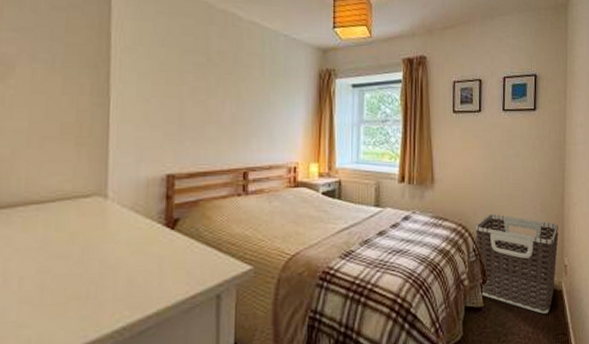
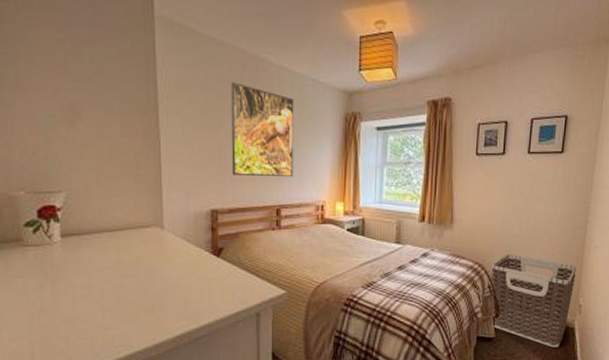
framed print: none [193,35,265,137] -> present [231,81,294,178]

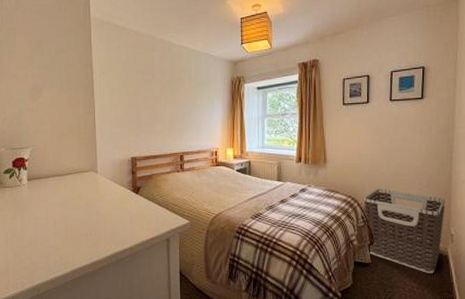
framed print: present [231,81,294,178] -> none [145,60,193,131]

